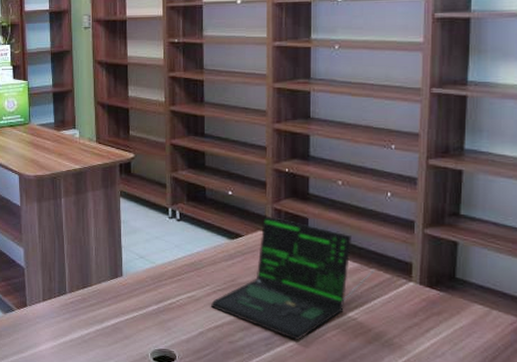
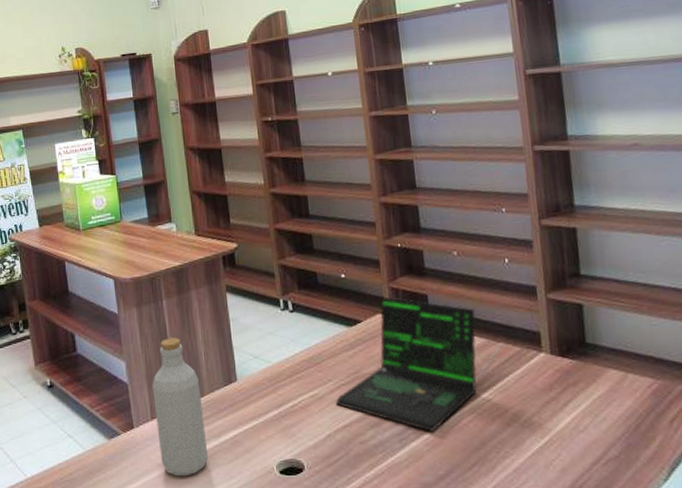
bottle: none [46,232,91,353] -> present [152,337,209,477]

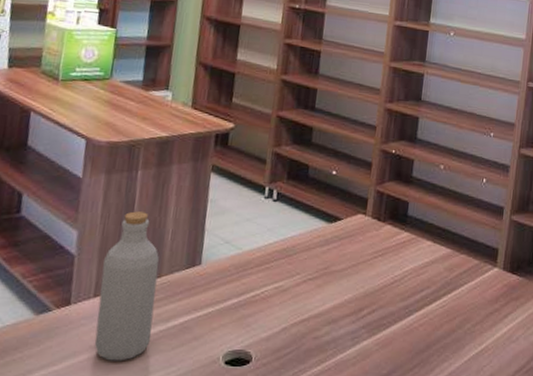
laptop: present [336,296,503,431] -> none [299,198,465,332]

